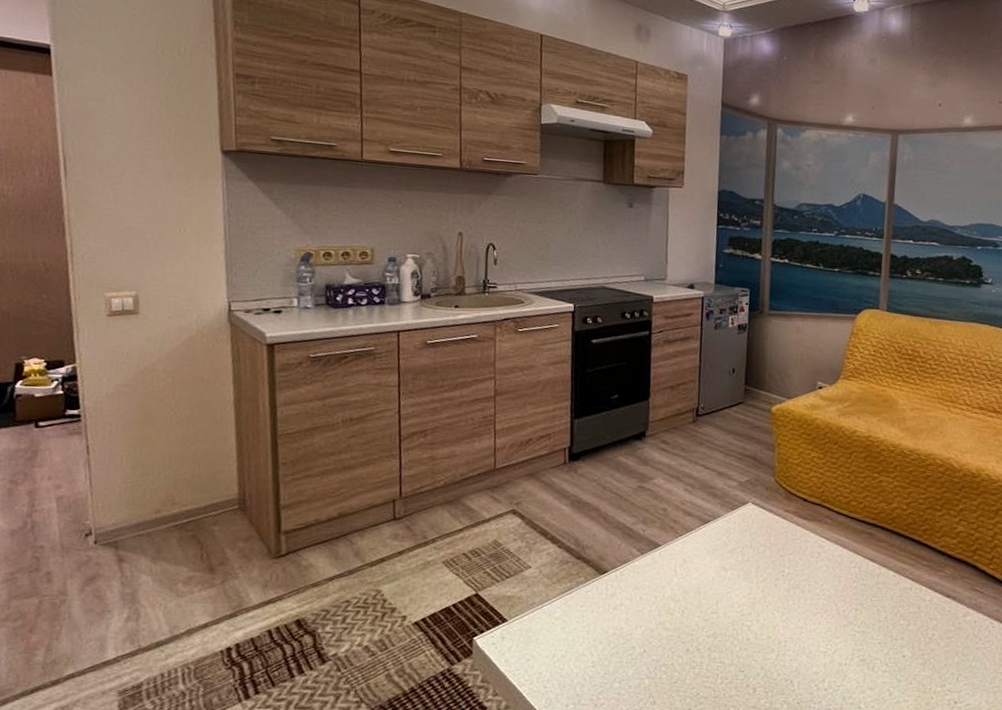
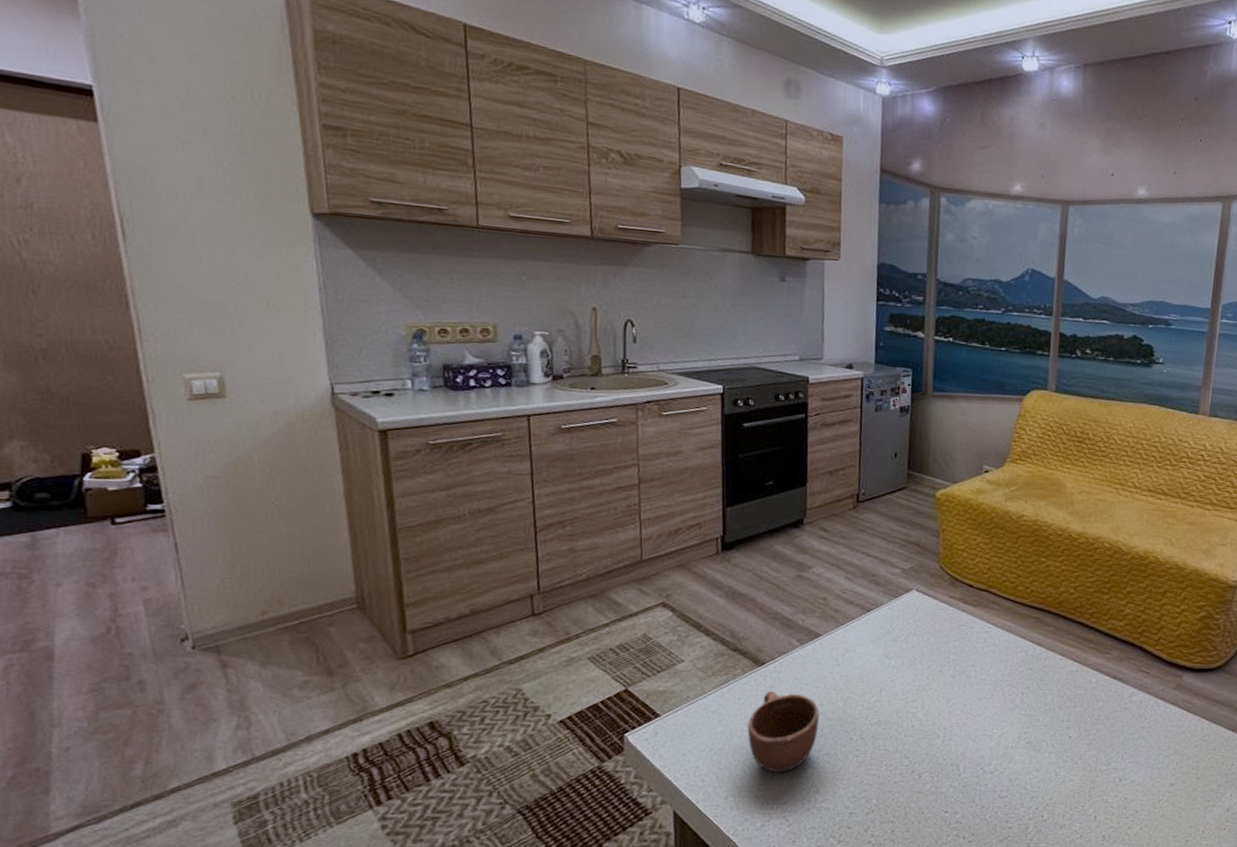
mug: none [588,599,658,682] -> present [747,690,819,772]

